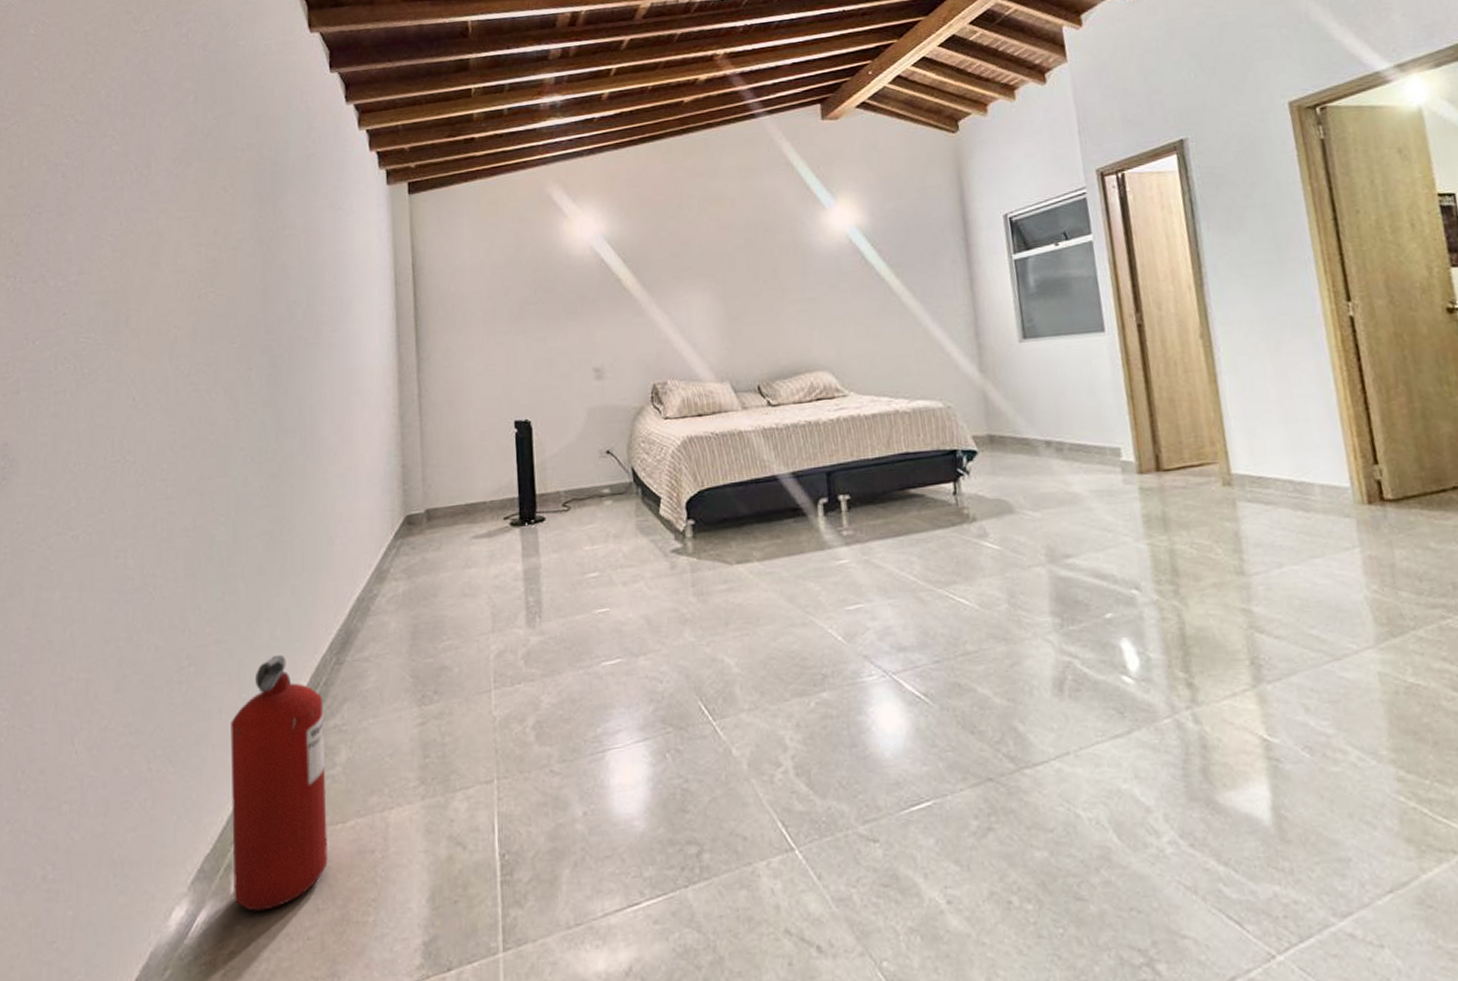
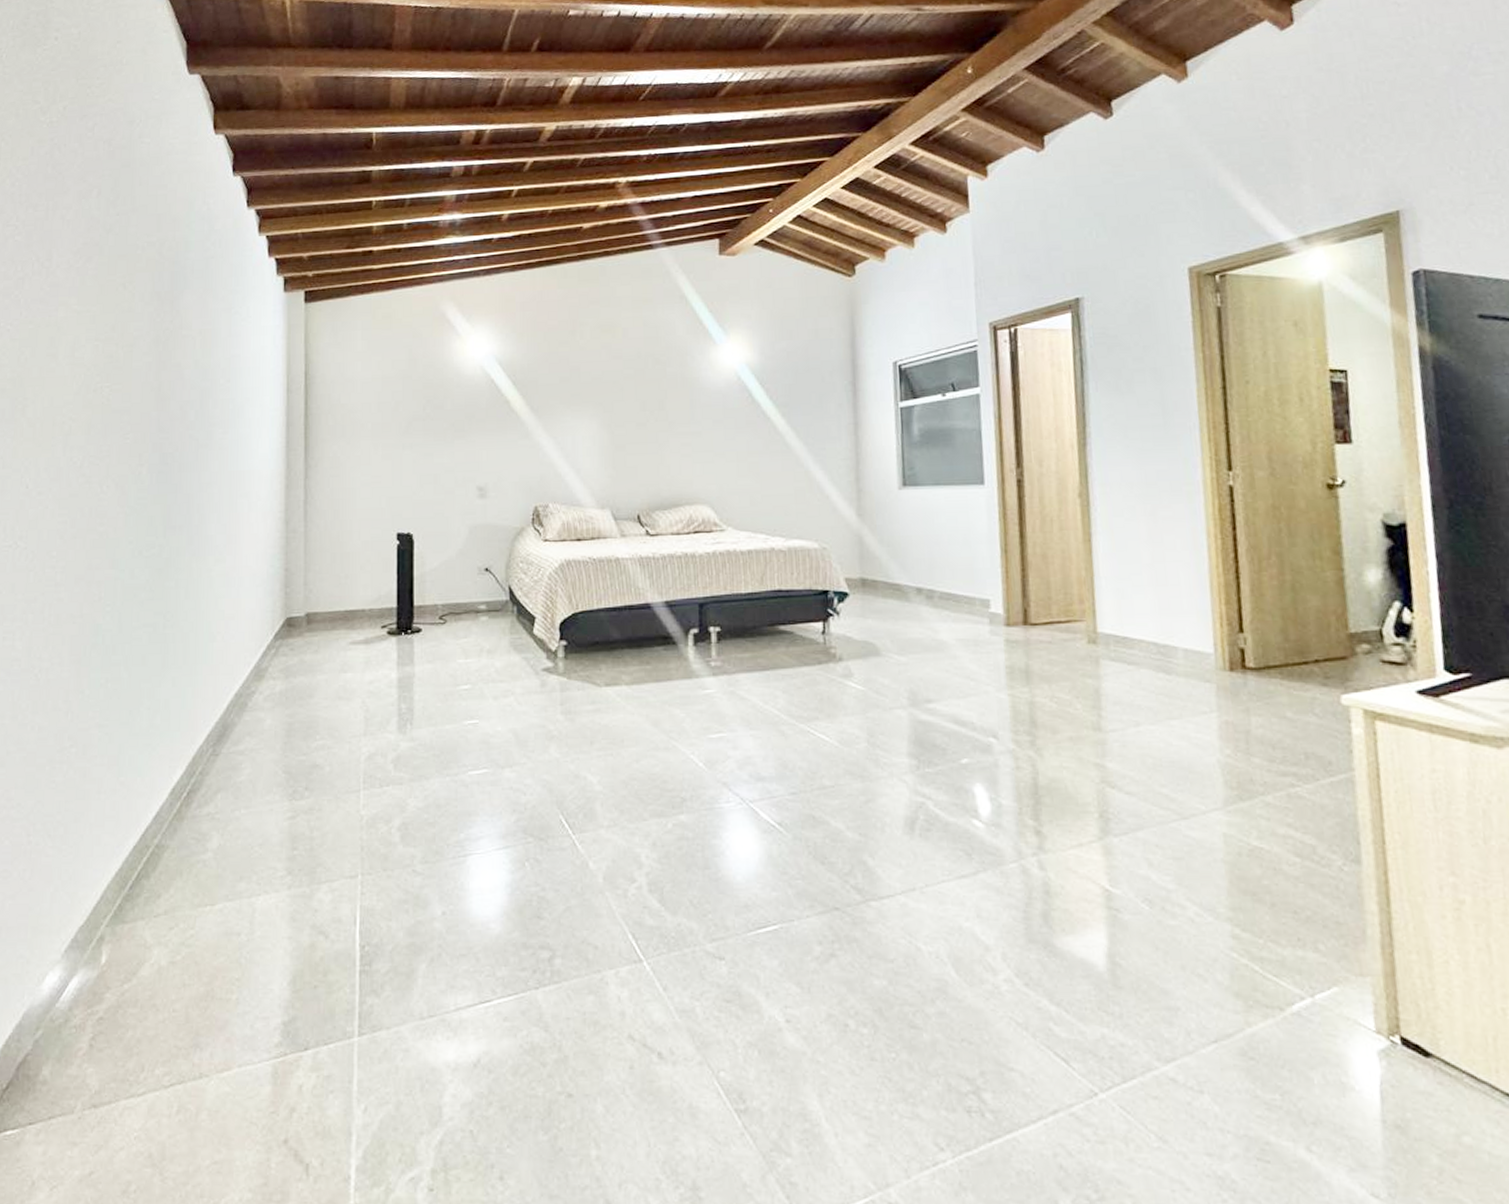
fire extinguisher: present [230,654,328,912] -> none [104,742,198,982]

